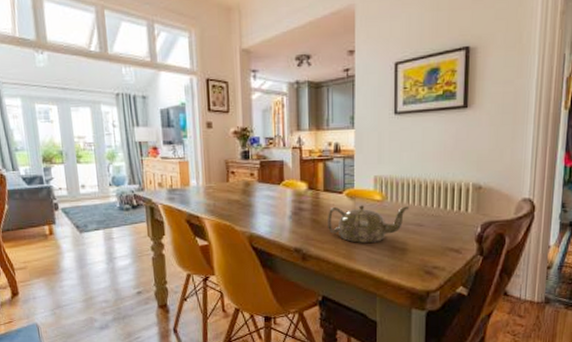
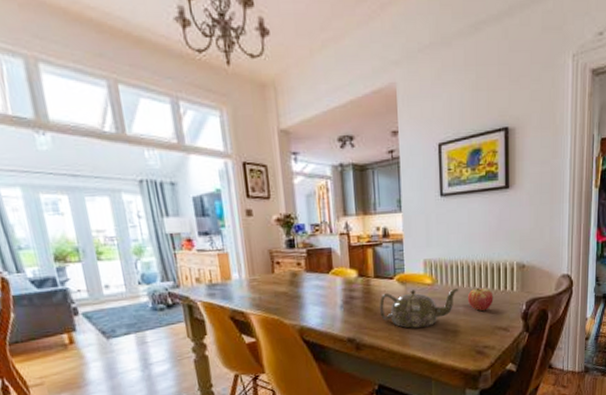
fruit: none [417,207,446,231] -> present [467,287,493,312]

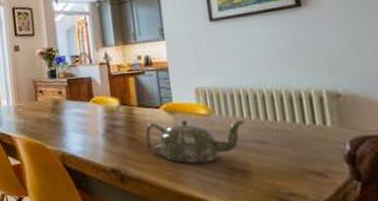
fruit: present [467,287,493,312] -> none [257,120,297,150]

